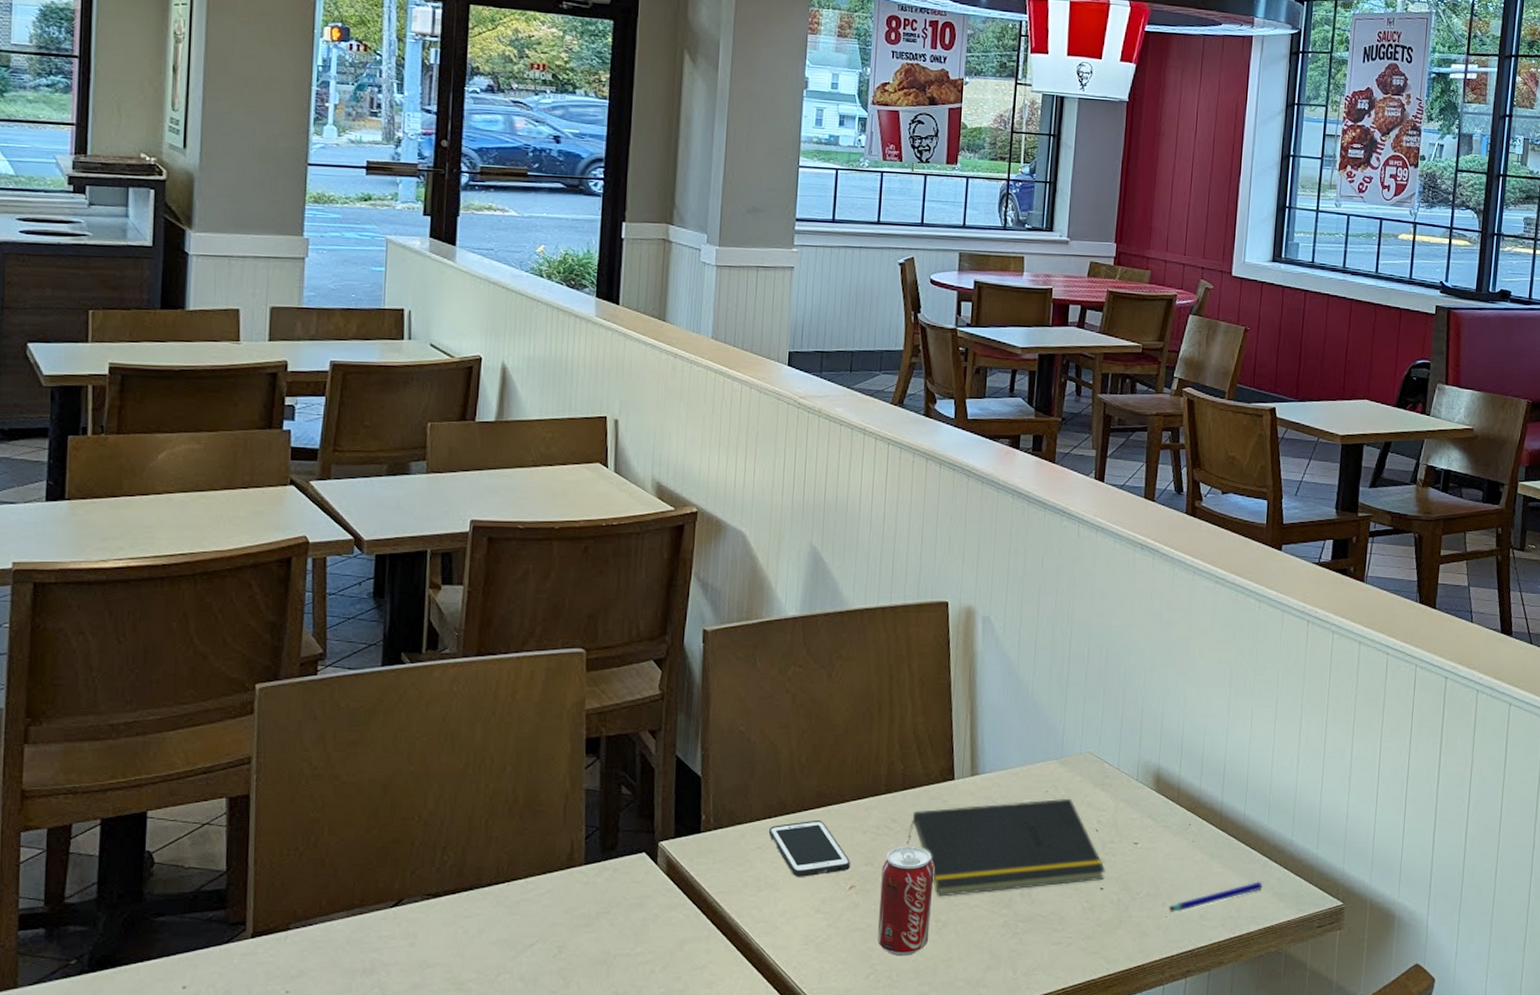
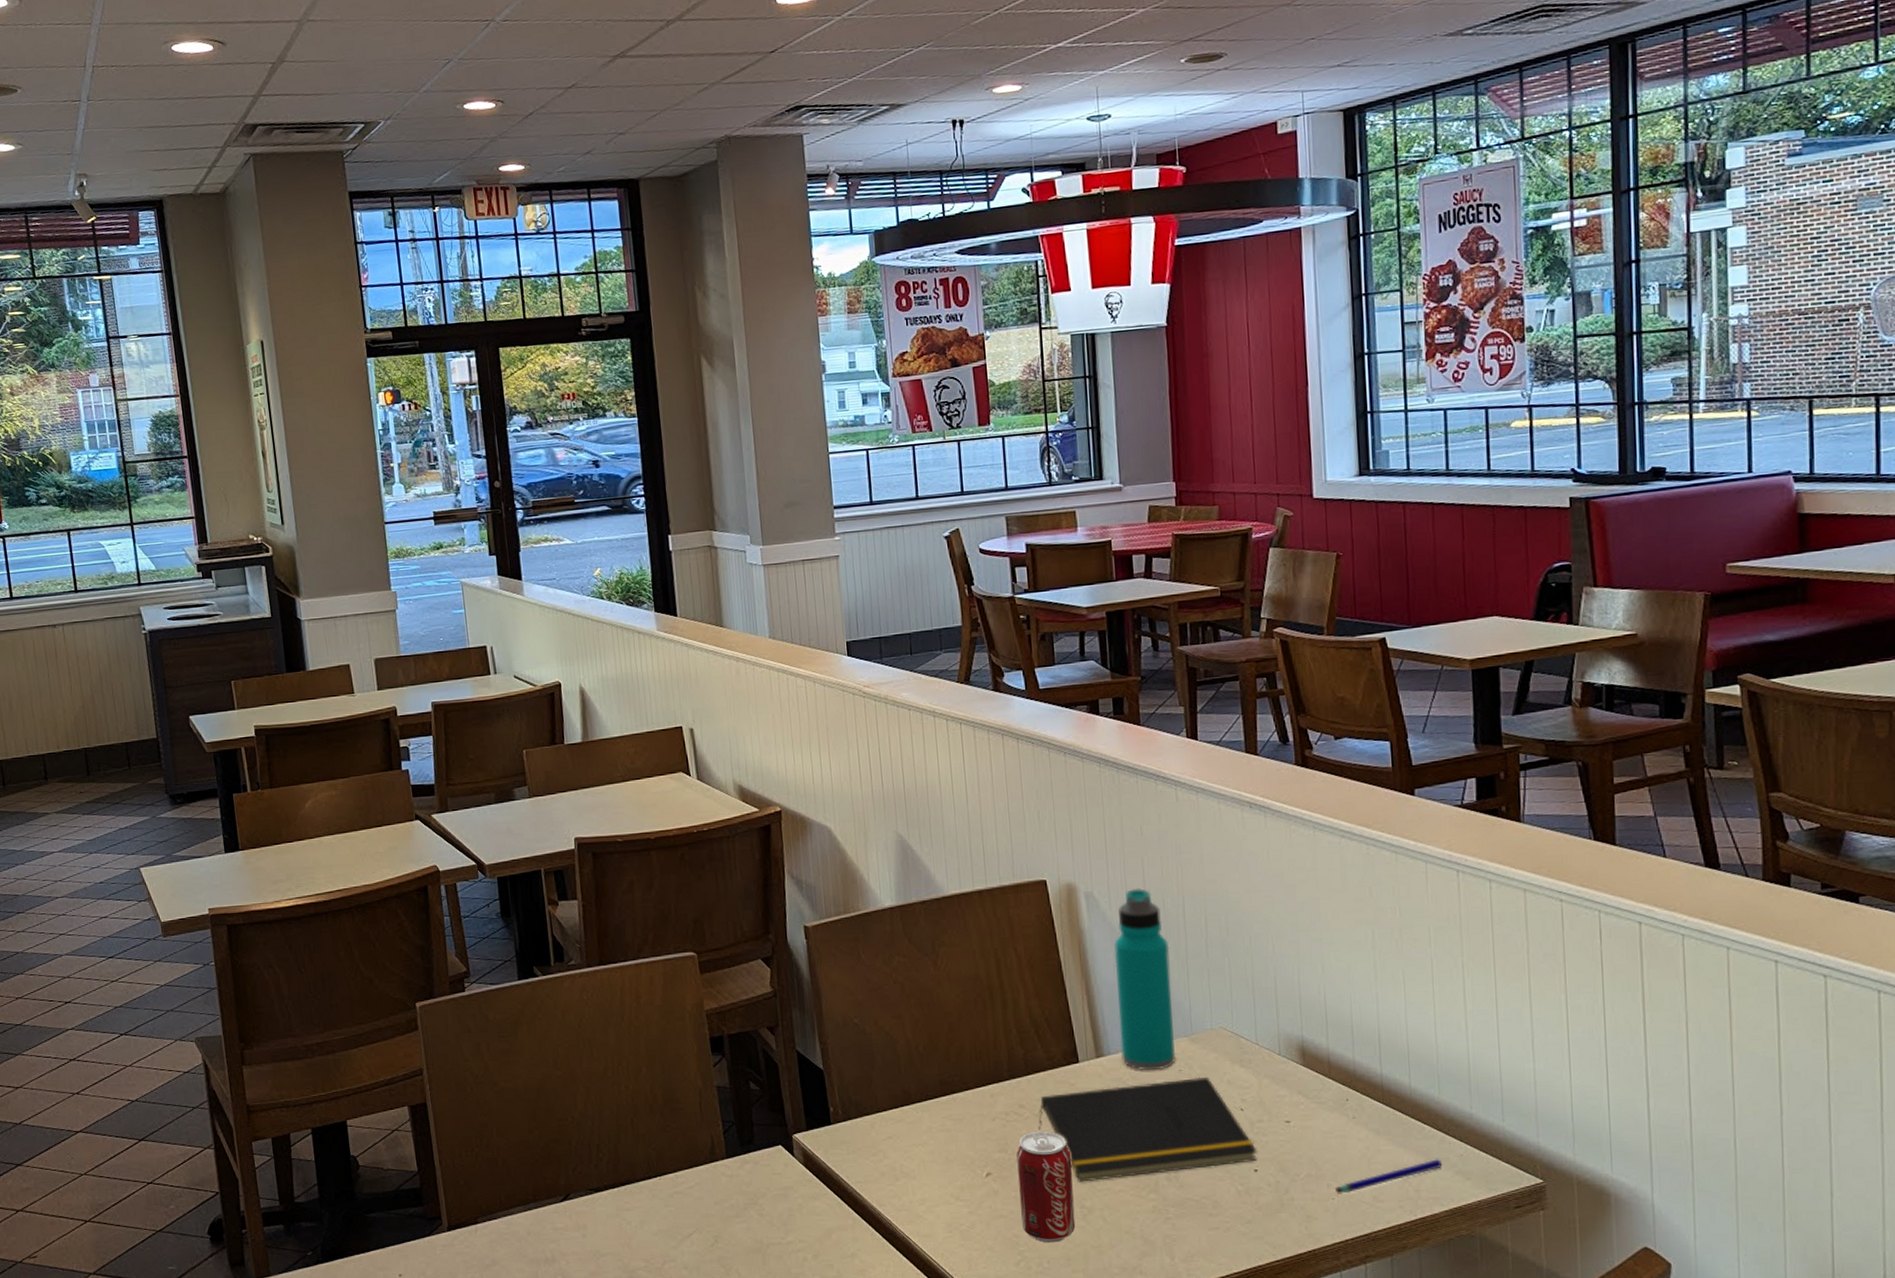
cell phone: present [768,819,850,877] -> none [896,1108,984,1166]
water bottle: none [995,615,1053,791] -> present [1114,887,1177,1071]

